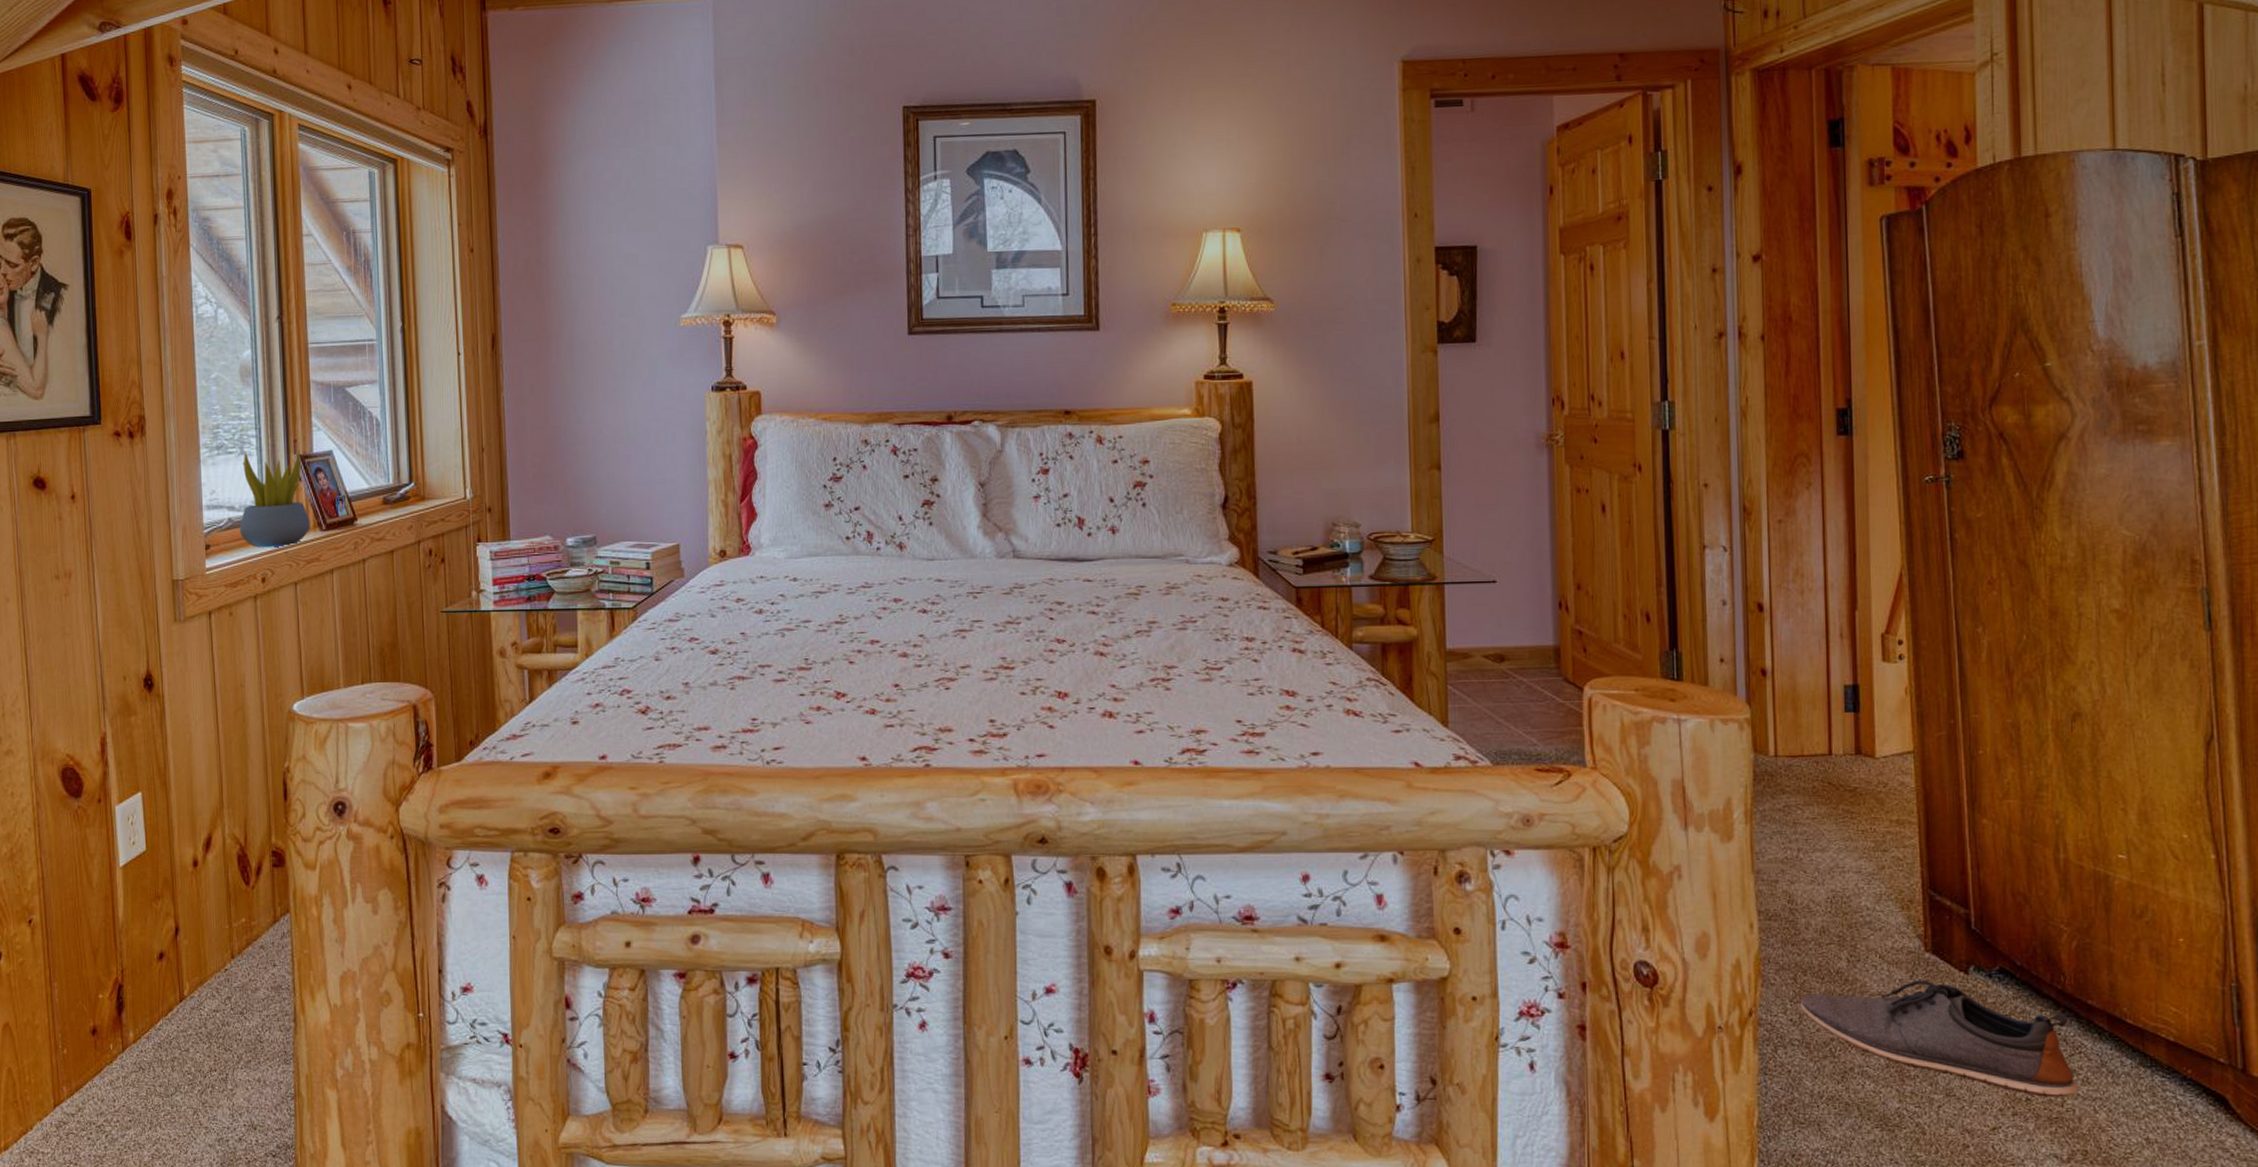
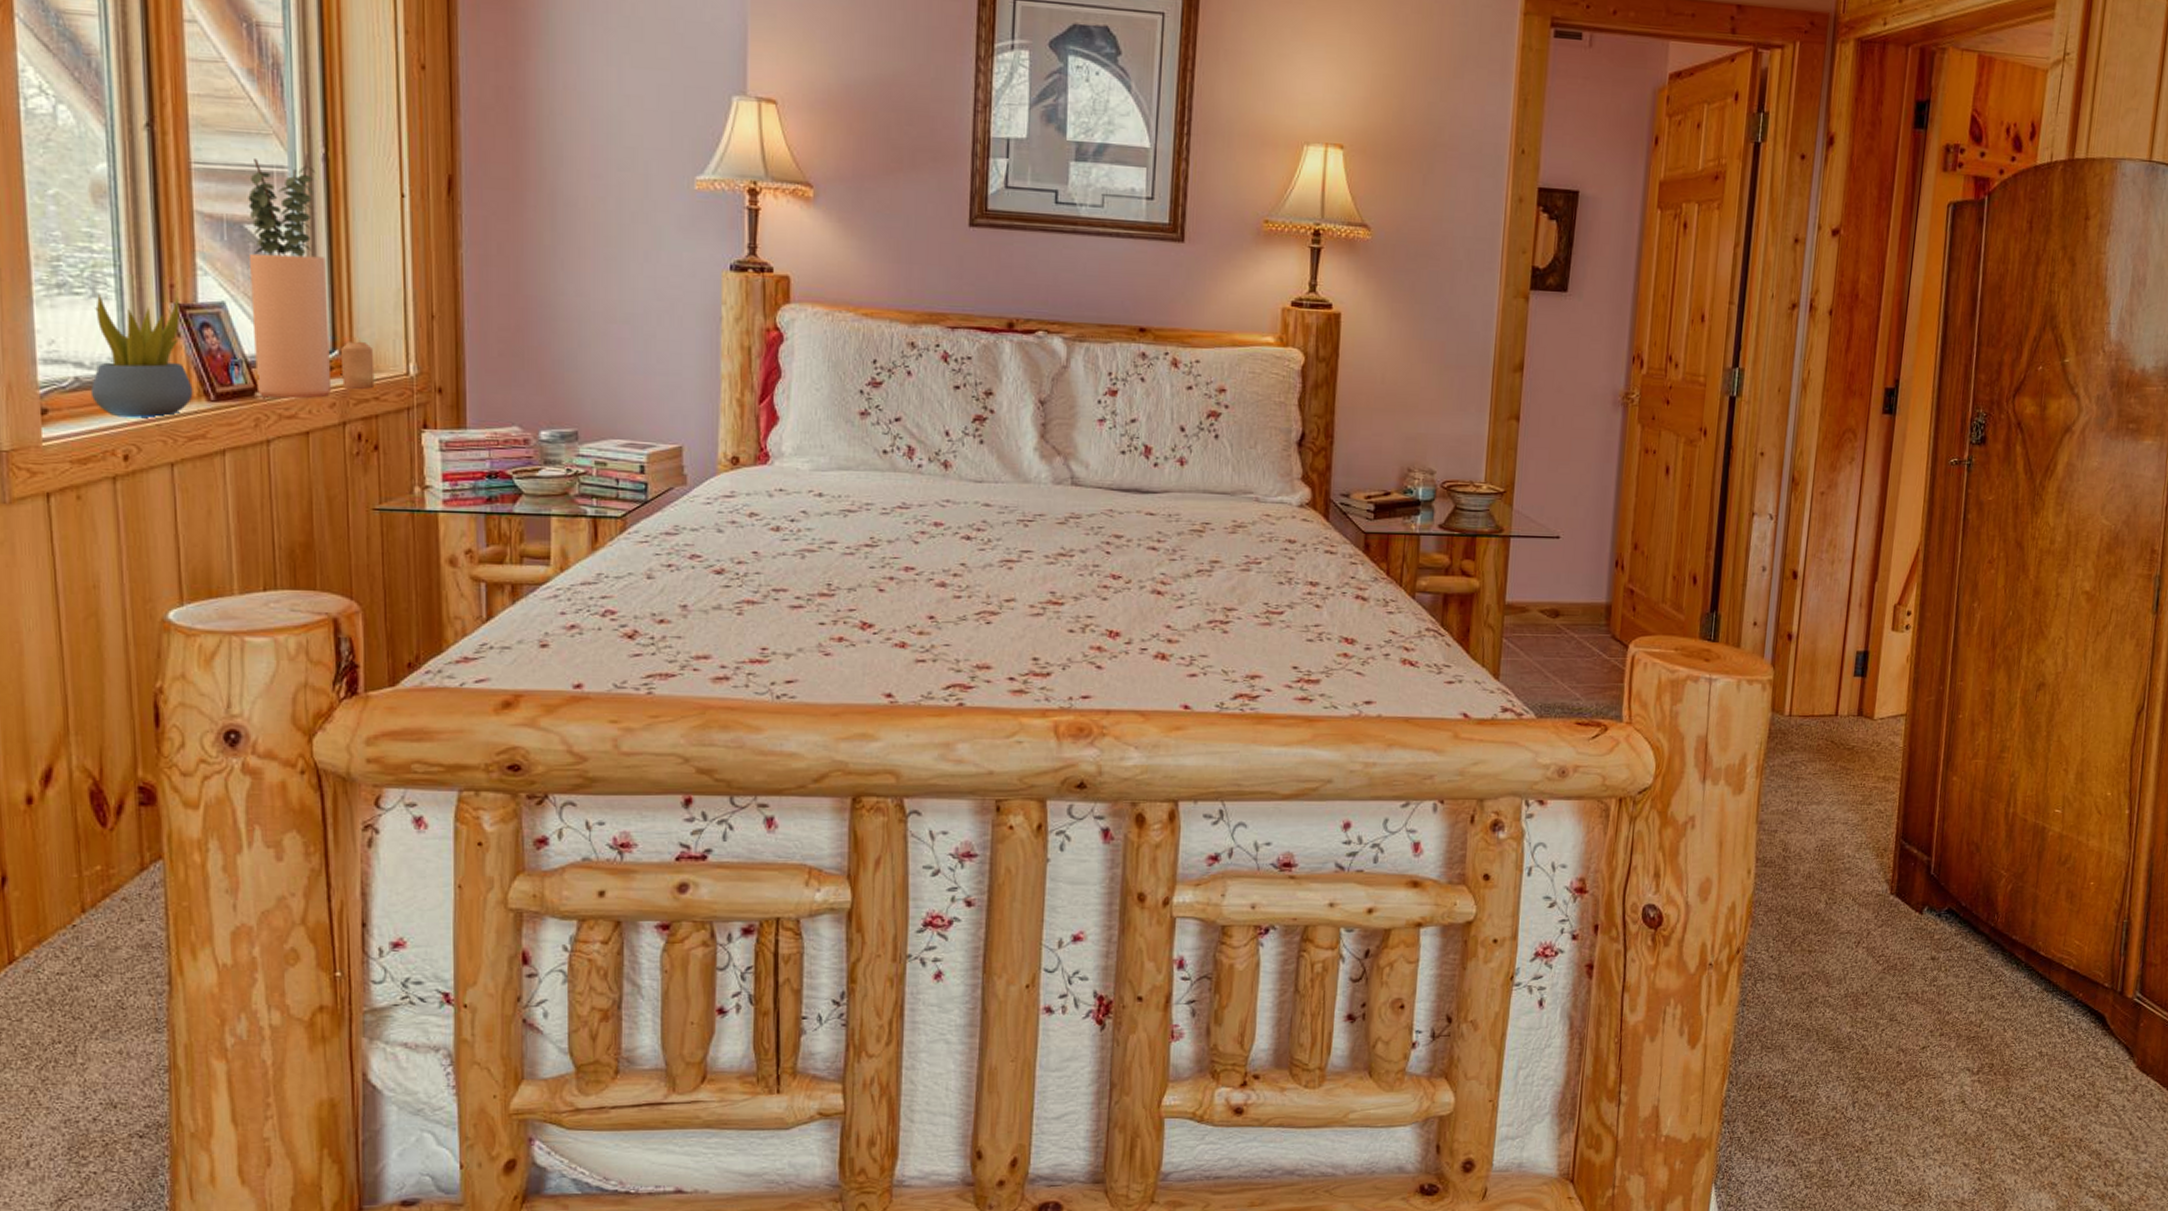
vase: none [348,328,410,525] -> present [248,154,332,399]
candle: none [416,474,441,514] -> present [341,340,375,390]
shoe: present [1801,980,2078,1102] -> none [1781,920,1994,1024]

